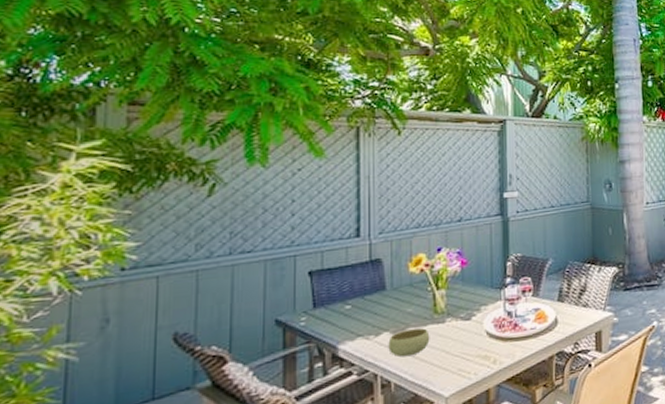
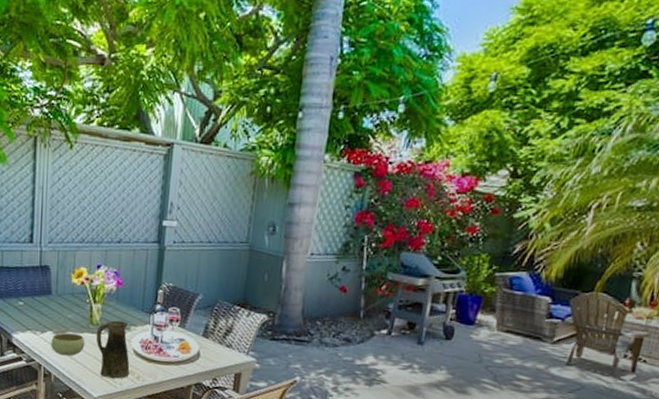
pitcher: none [442,302,484,371] -> present [96,320,130,379]

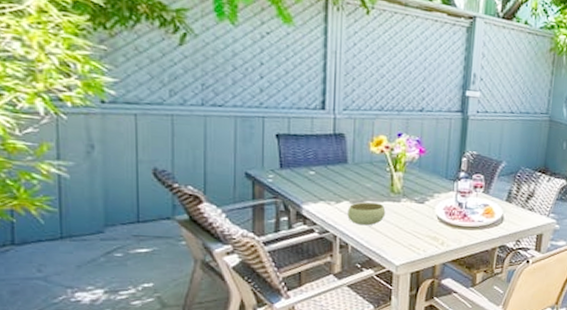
pitcher: present [96,320,130,379] -> none [397,188,434,246]

